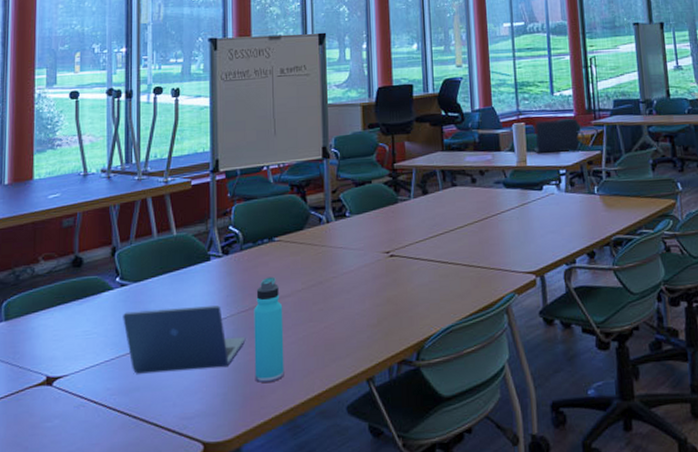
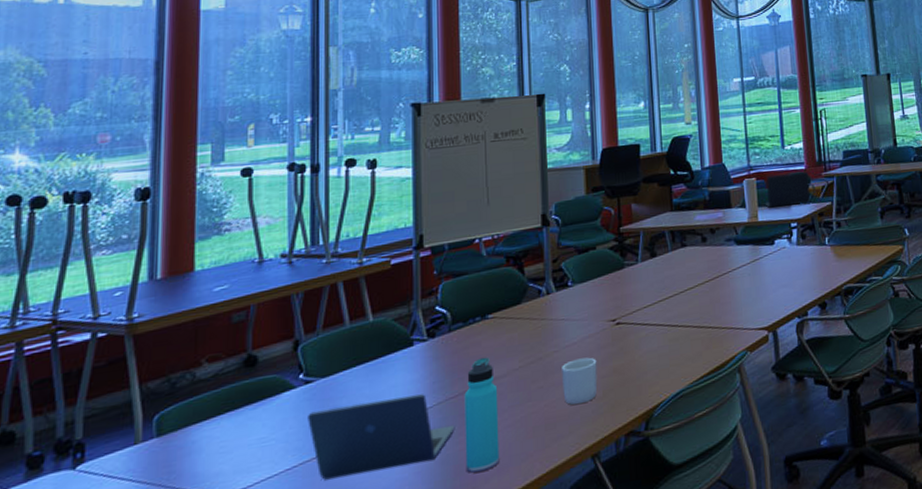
mug: none [340,285,373,330] -> present [562,357,598,405]

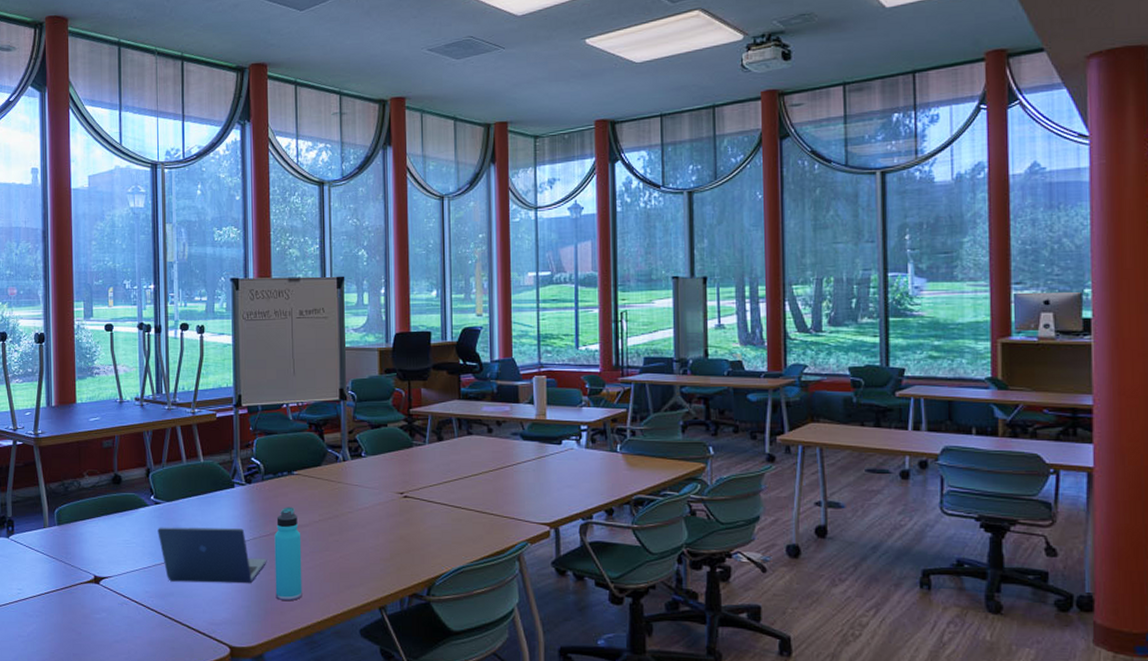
mug: present [562,357,598,405] -> none [355,522,386,562]
laptop: present [765,172,811,208] -> none [554,375,604,407]

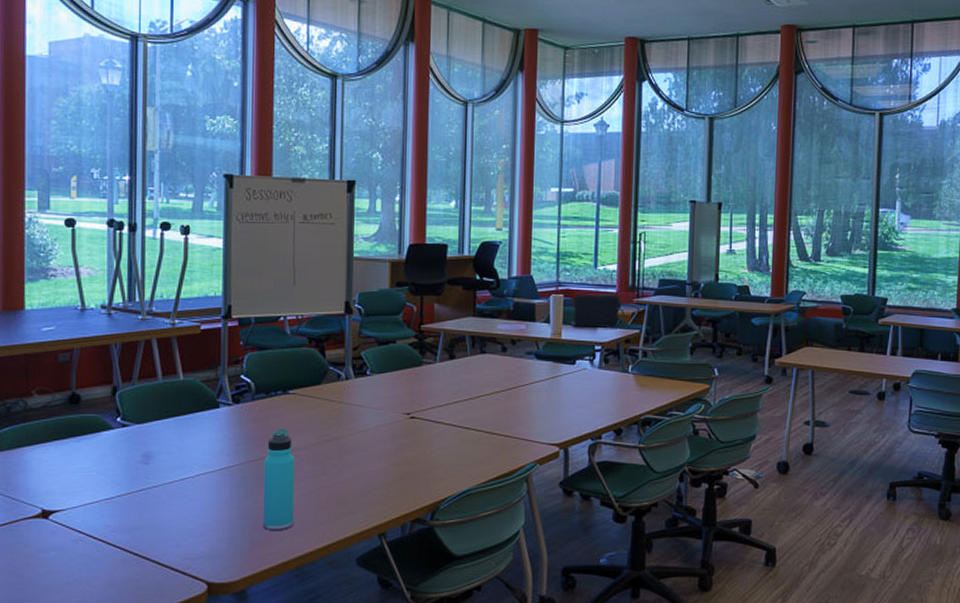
laptop: present [158,527,267,583] -> none [124,452,255,514]
laptop: none [554,375,604,407] -> present [570,295,620,328]

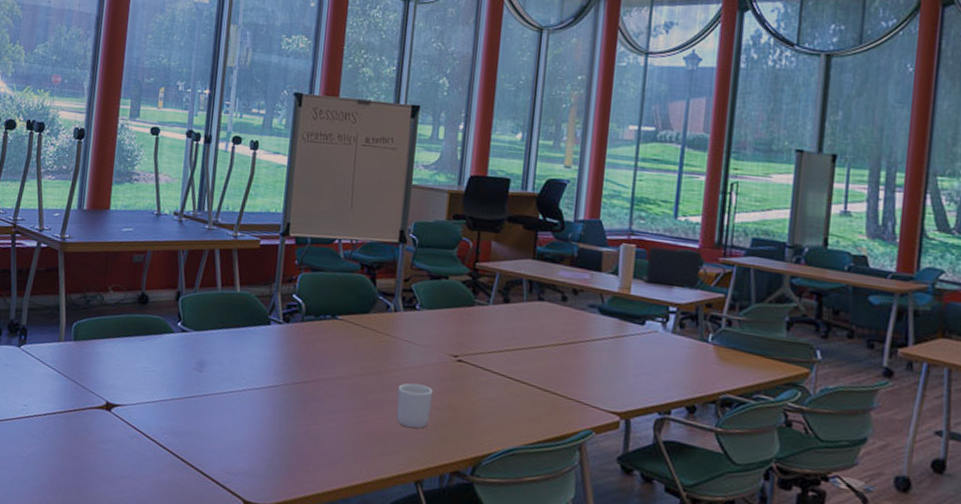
thermos bottle: present [263,429,295,531] -> none [301,354,338,460]
mug: none [355,444,389,486] -> present [396,383,433,429]

